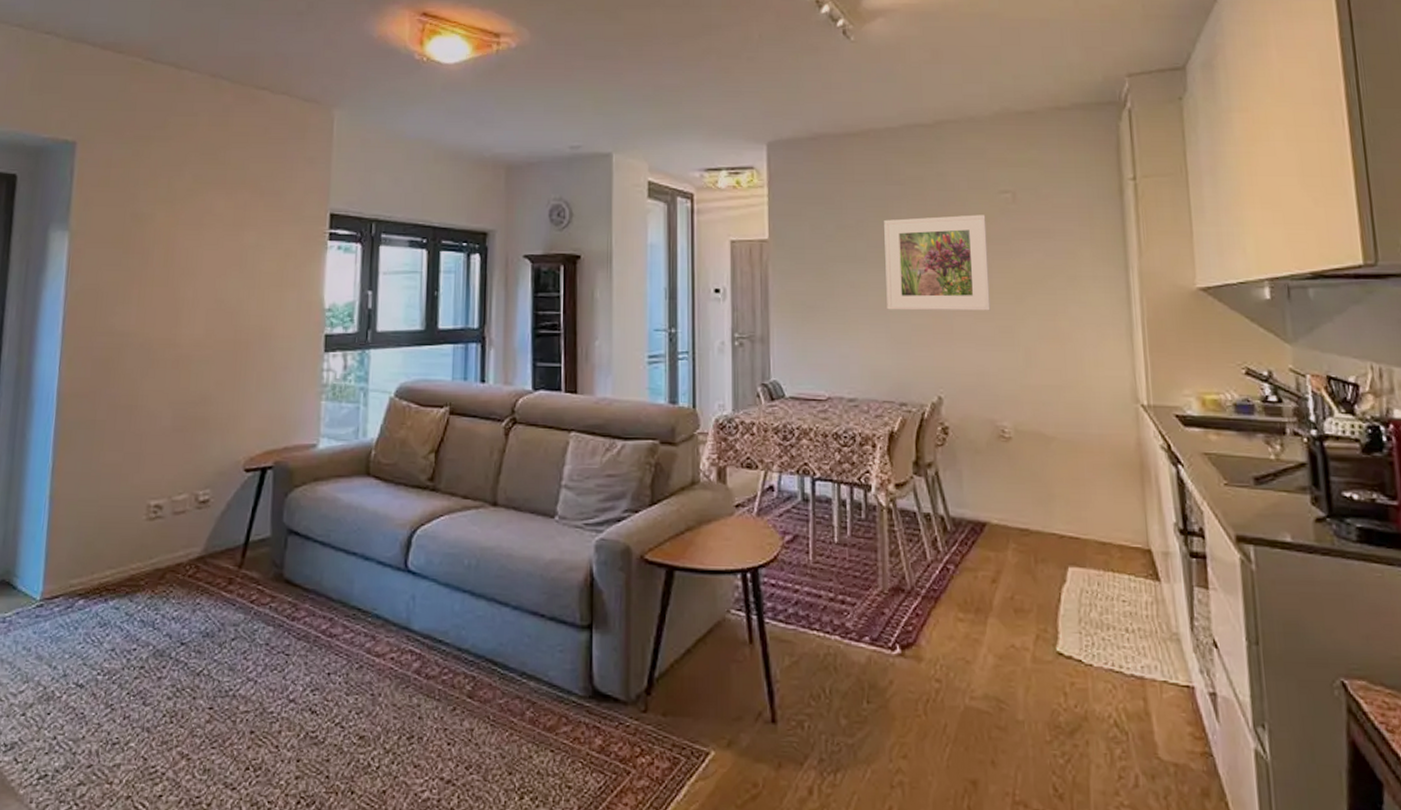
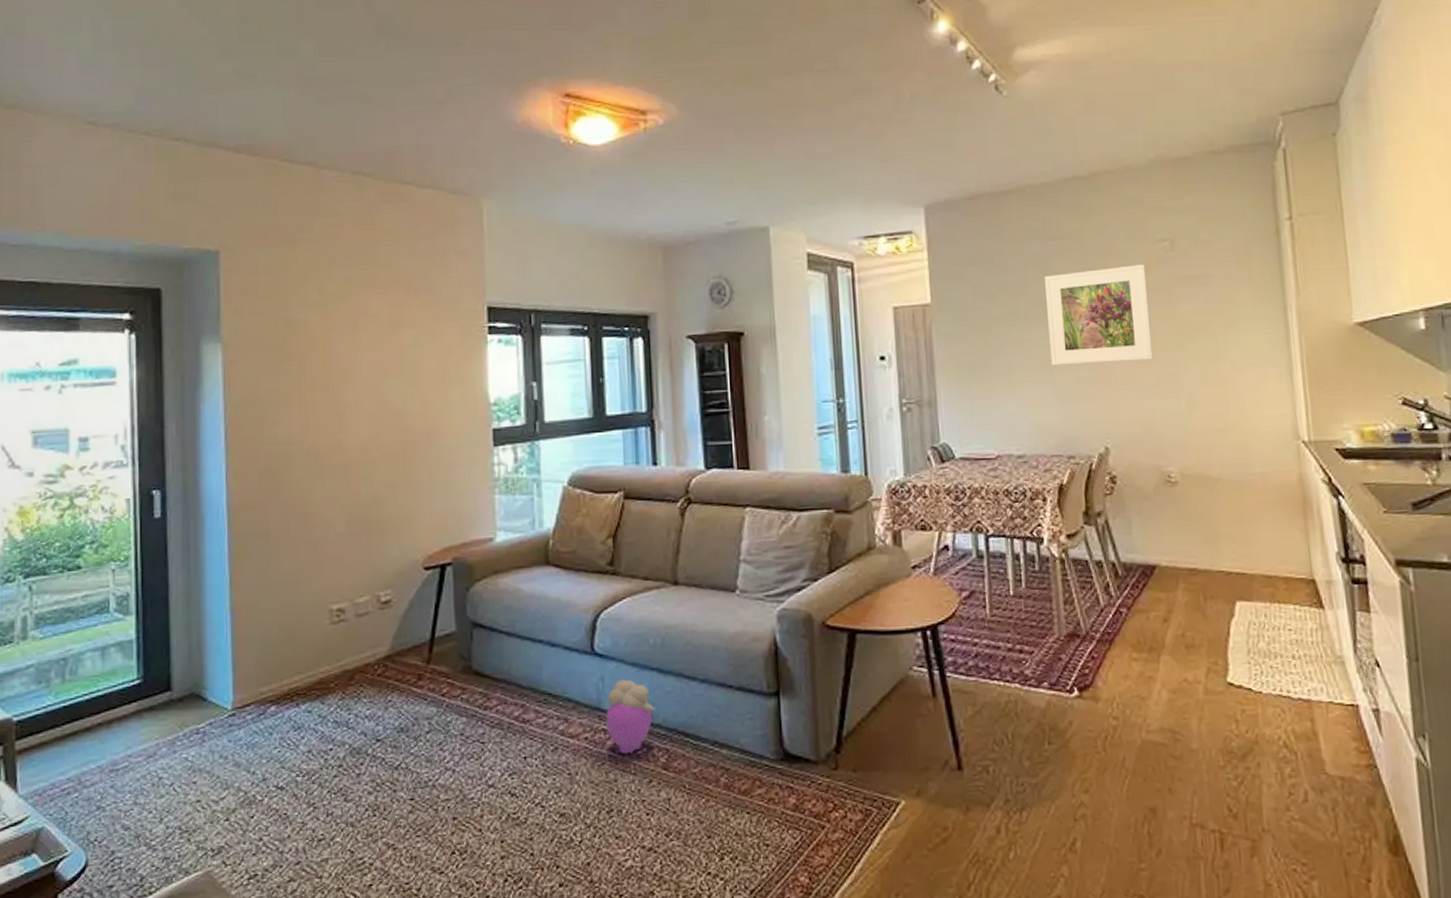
plush toy: none [413,599,465,678] -> present [606,679,655,754]

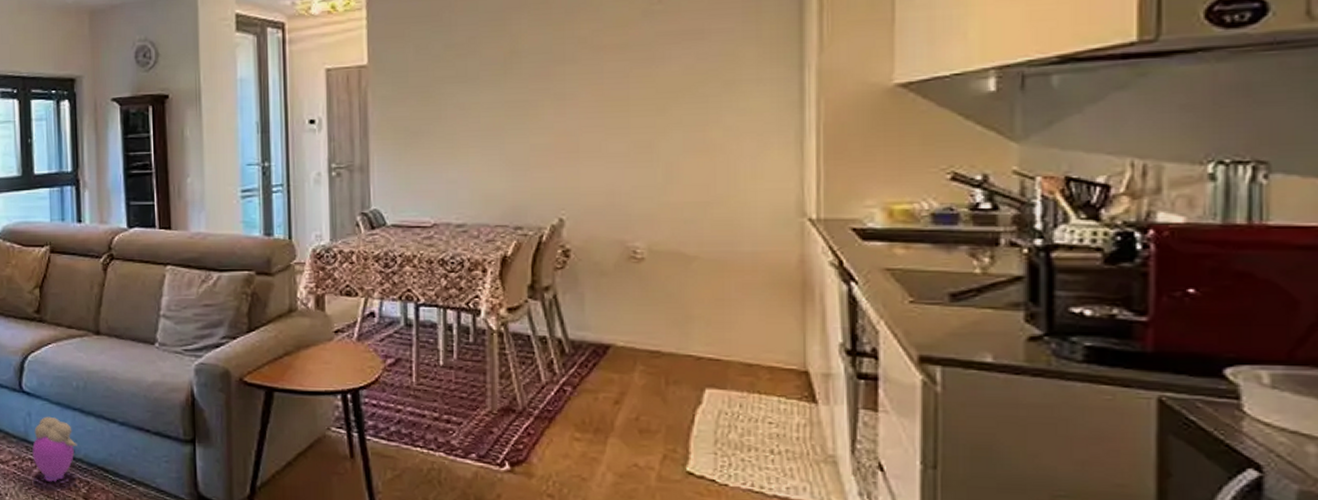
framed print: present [1045,264,1153,366] -> none [500,19,625,131]

